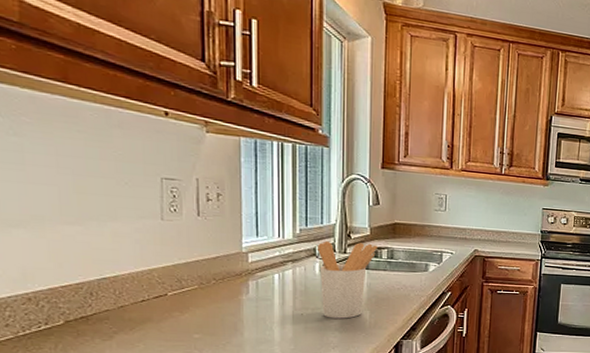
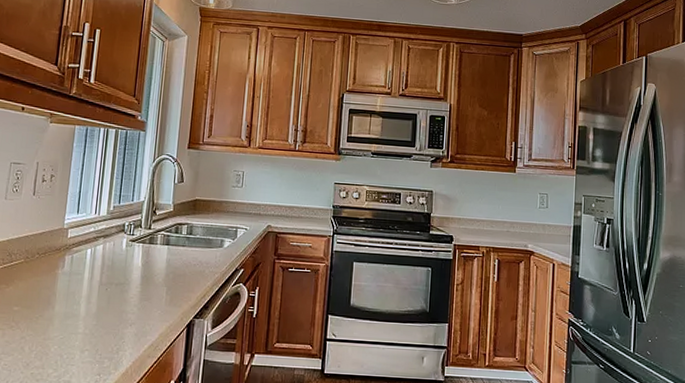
utensil holder: present [318,240,377,319] -> none [124,217,179,295]

